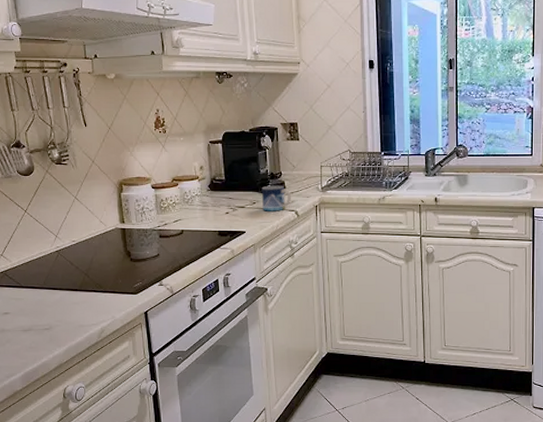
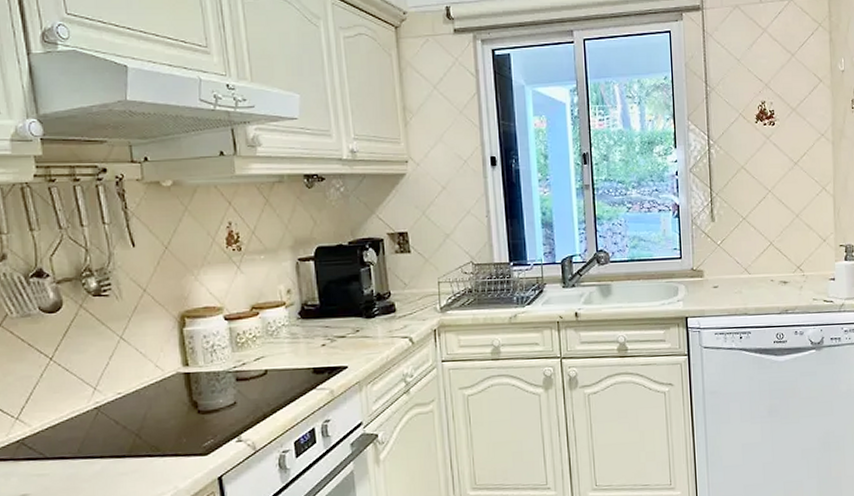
mug: present [261,185,291,211] -> none [366,307,403,340]

